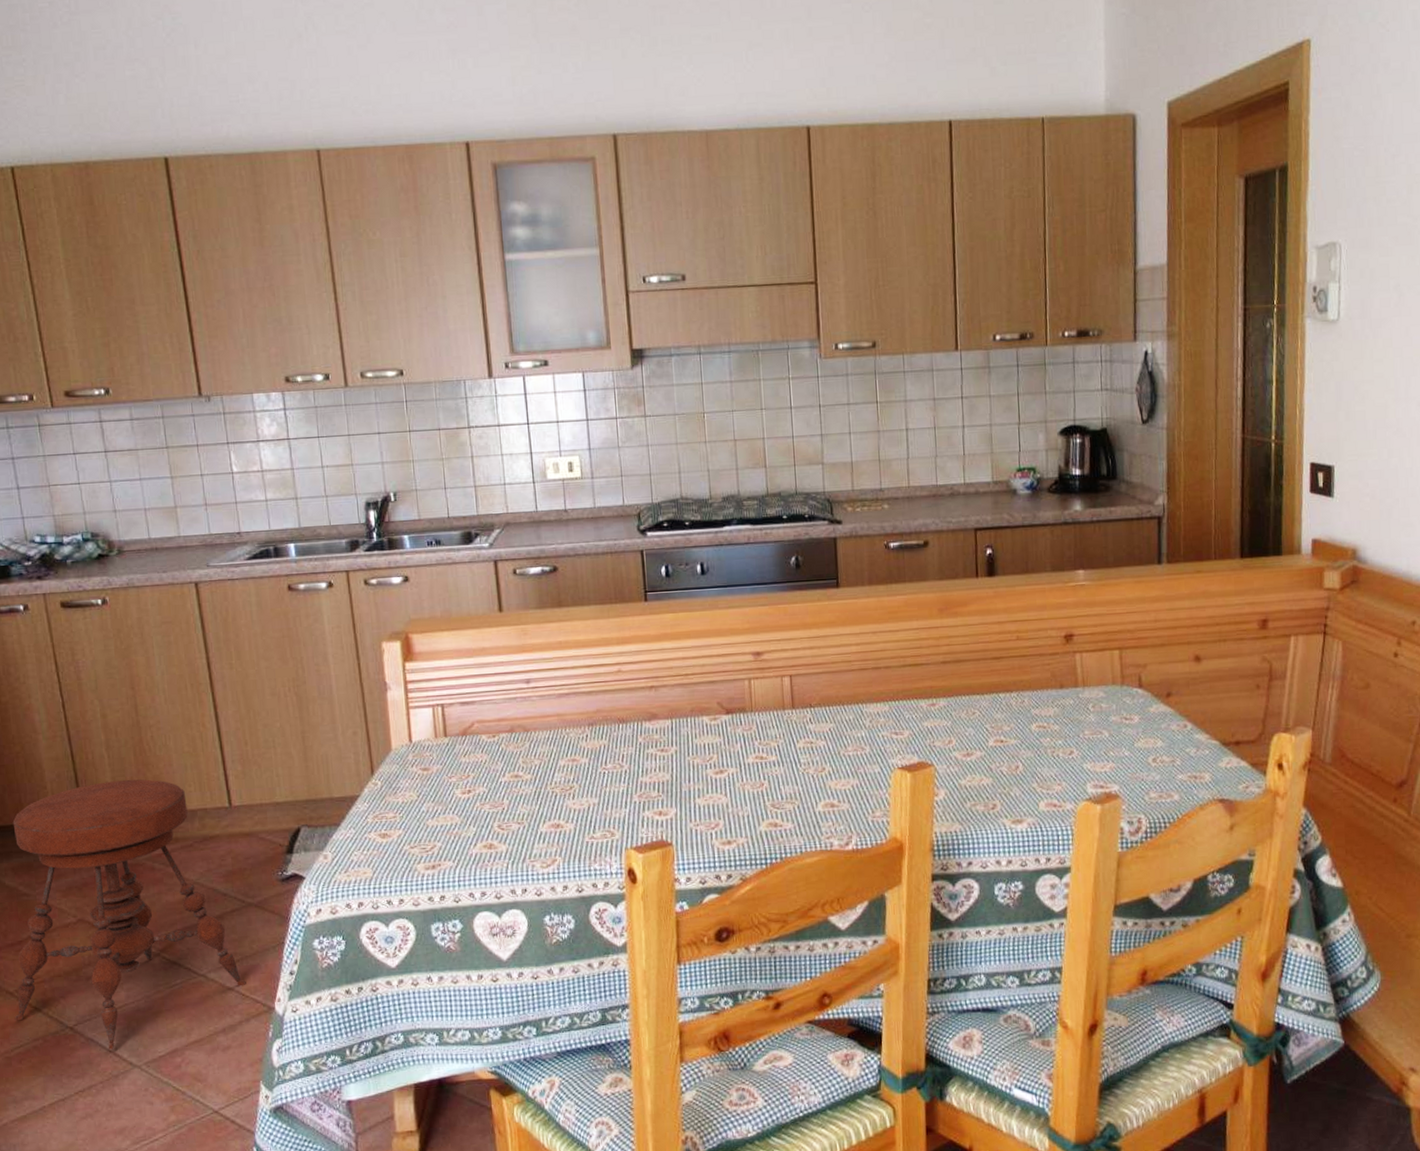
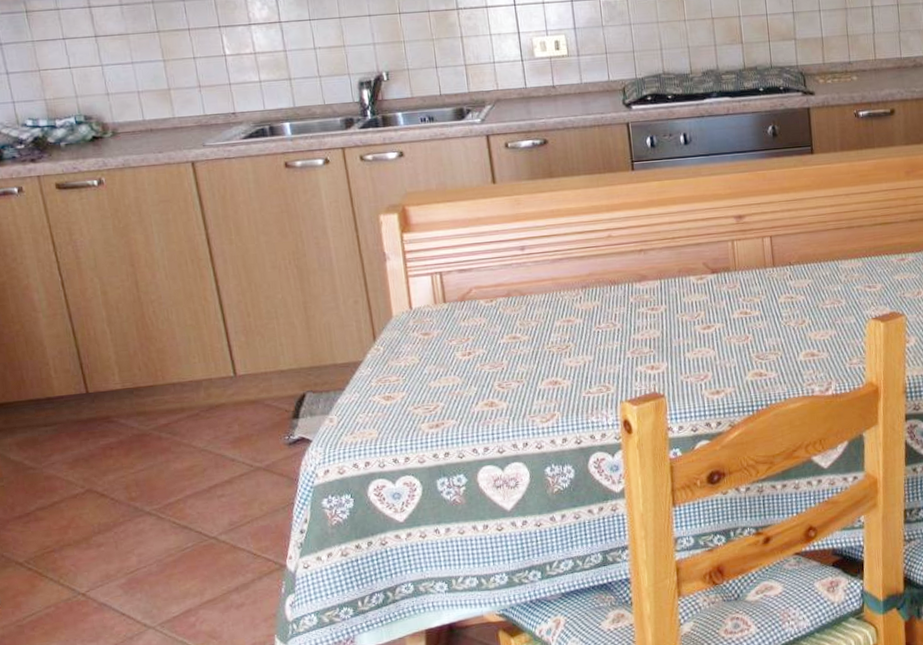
stool: present [12,779,246,1049] -> none [15,352,257,613]

